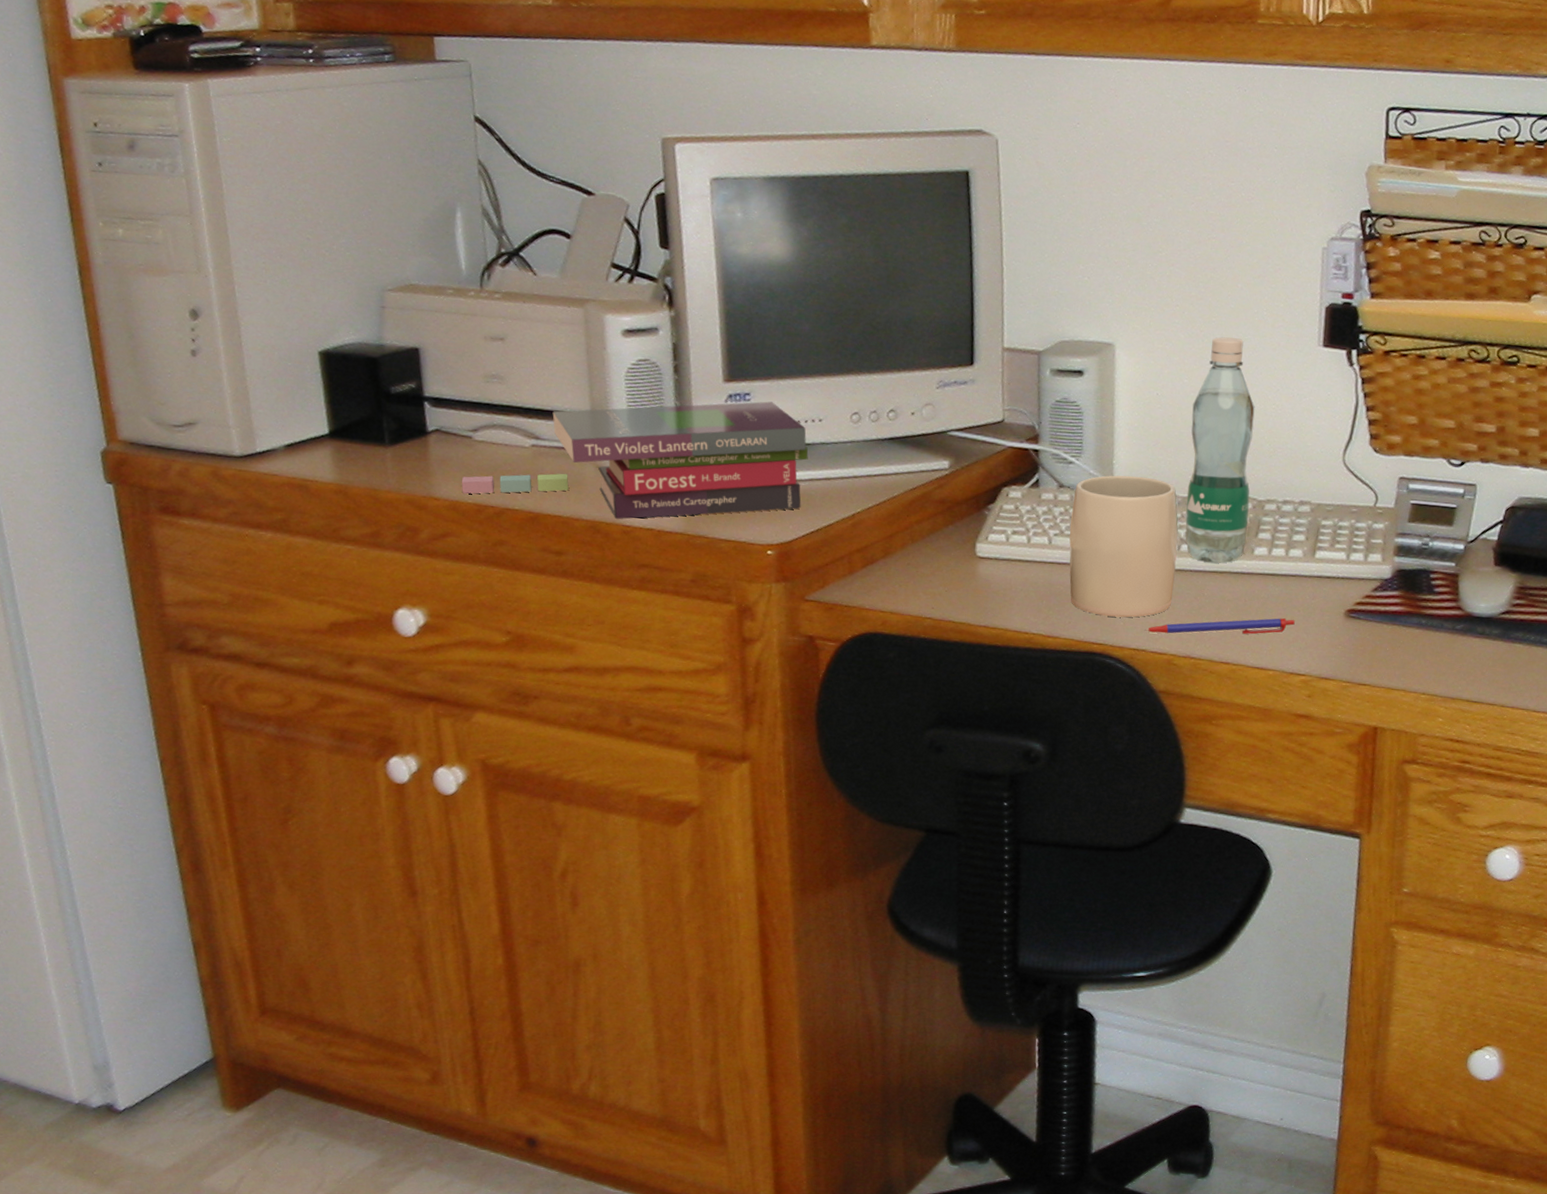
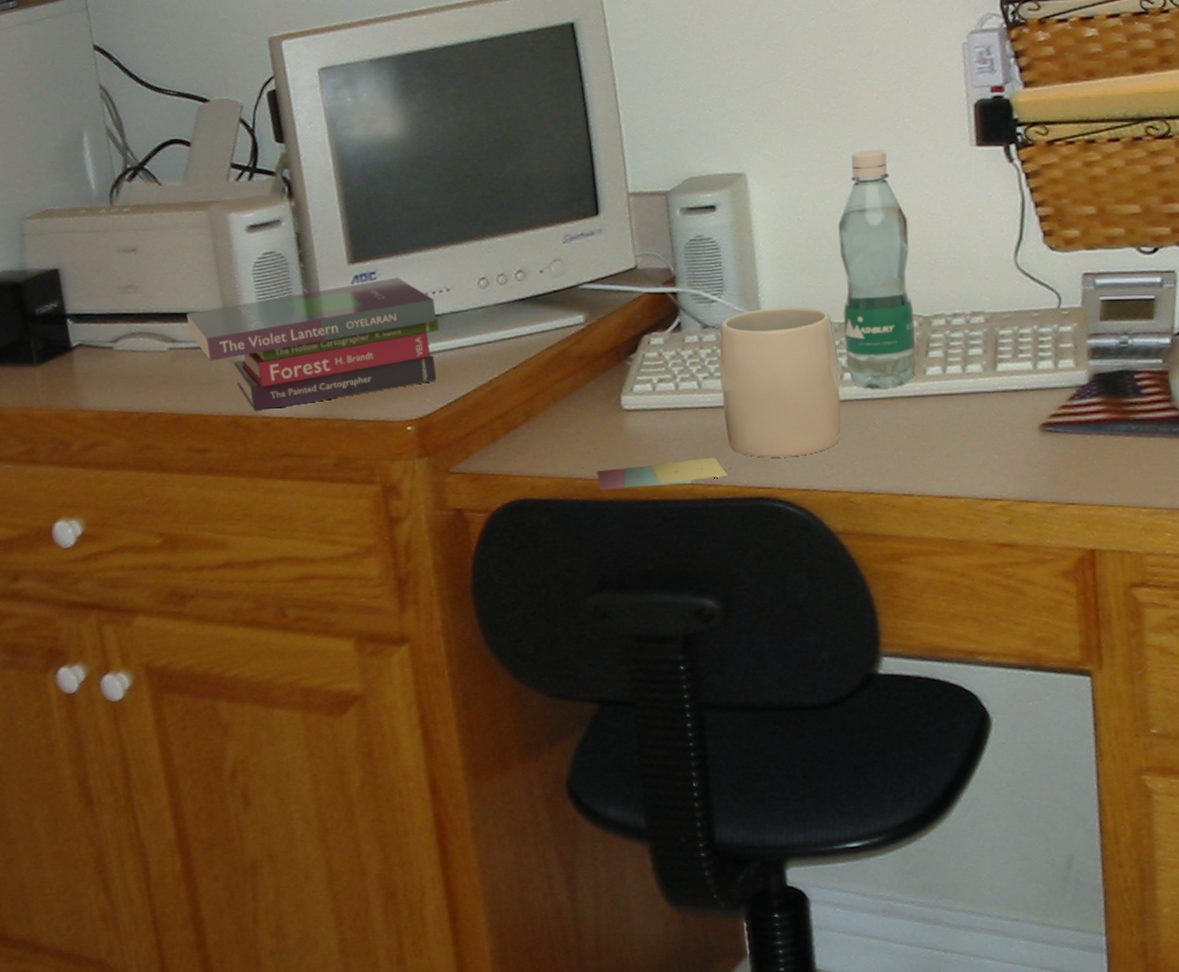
sticky notes: present [461,473,569,495] -> none [106,372,208,404]
sticky notes: none [945,610,1067,633] -> present [596,457,729,491]
pen: present [1144,618,1295,634] -> none [813,440,983,470]

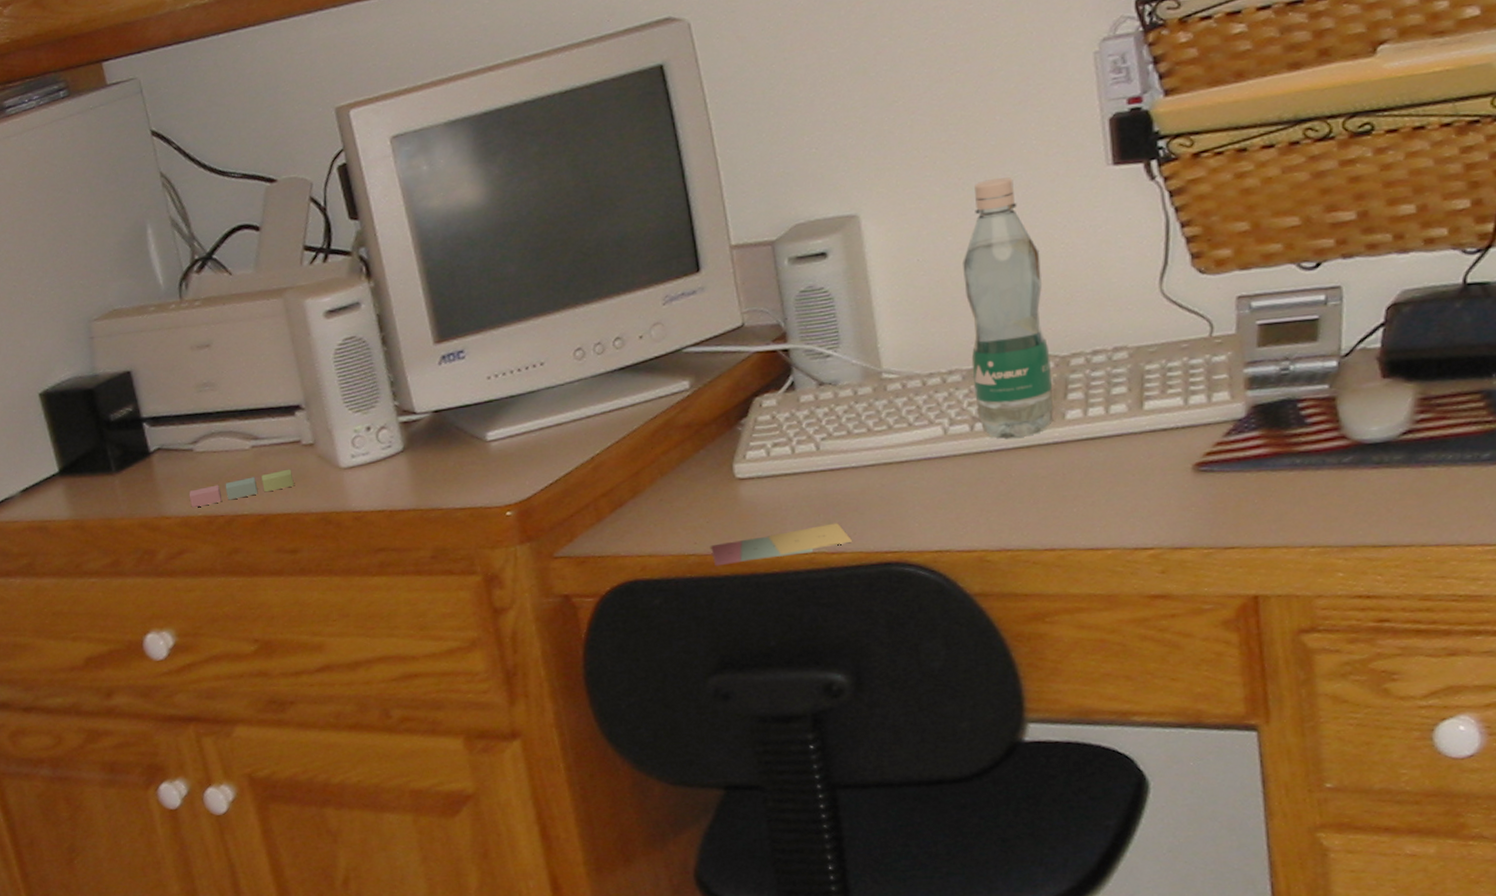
sticky notes: none [106,372,208,404] -> present [189,469,294,508]
books: present [186,277,439,412] -> none [267,354,535,507]
mug: present [719,306,841,458] -> none [837,355,974,520]

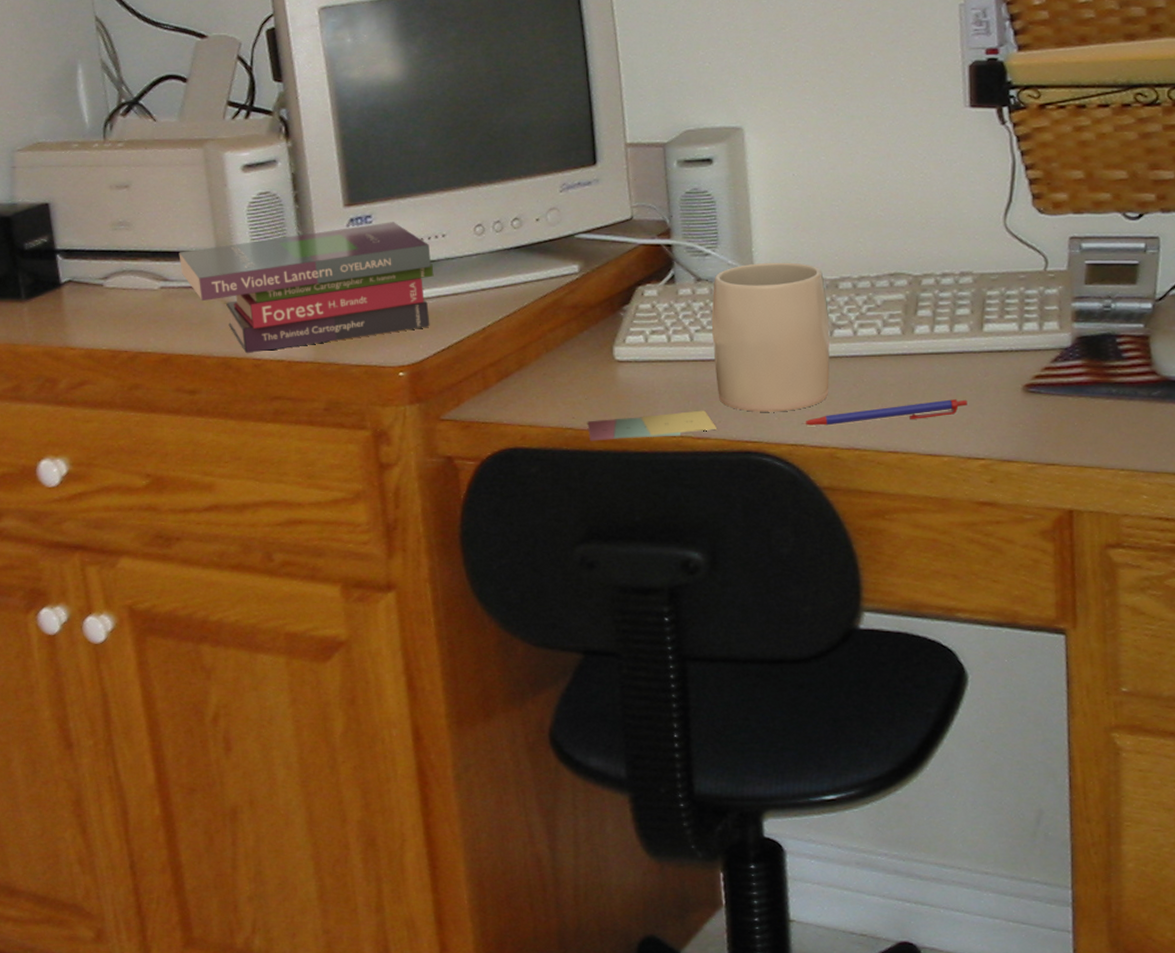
sticky notes: present [189,469,294,508] -> none [95,312,199,342]
books: none [267,354,535,507] -> present [179,222,434,354]
mug: none [837,355,974,520] -> present [711,262,830,412]
pen: none [945,486,1131,529] -> present [801,399,967,426]
bottle: present [962,177,1054,439] -> none [833,108,905,346]

